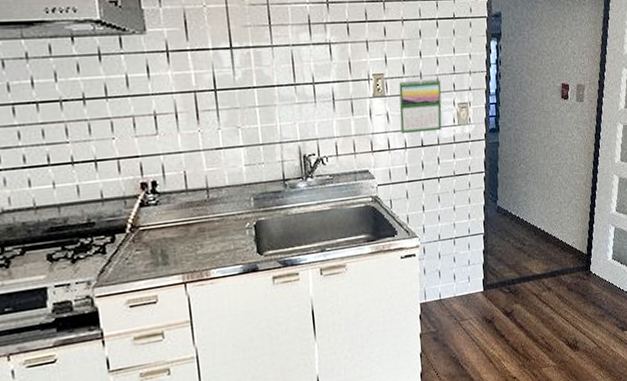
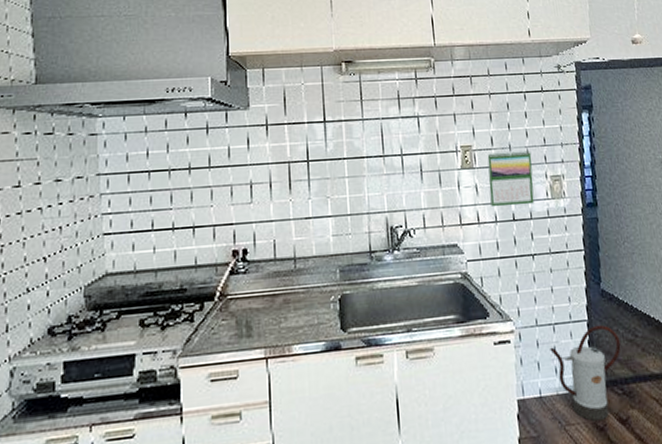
watering can: none [450,236,511,316] -> present [549,324,621,422]

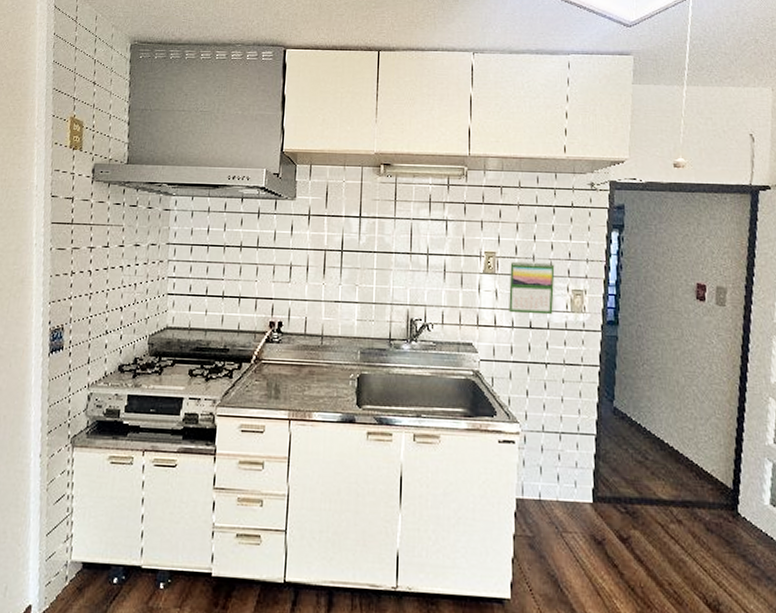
watering can: present [549,324,621,422] -> none [554,441,629,535]

